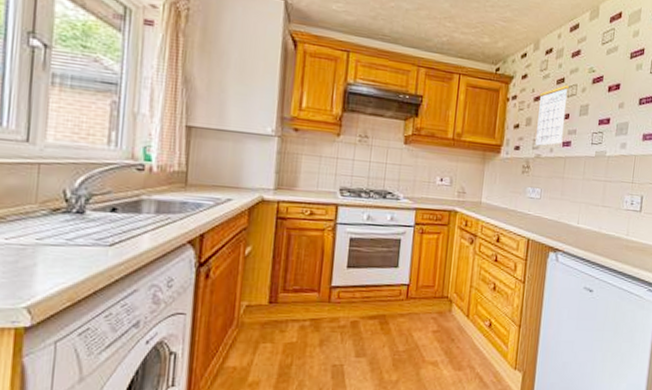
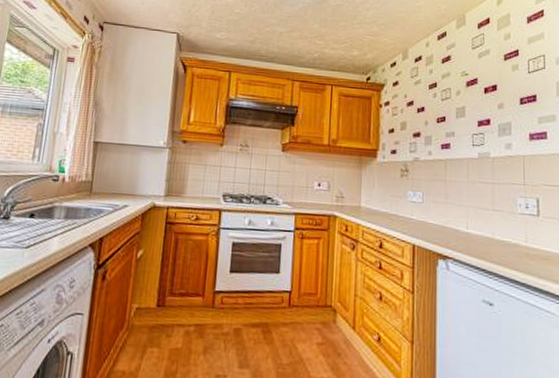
calendar: present [535,80,570,146] -> none [412,85,443,149]

